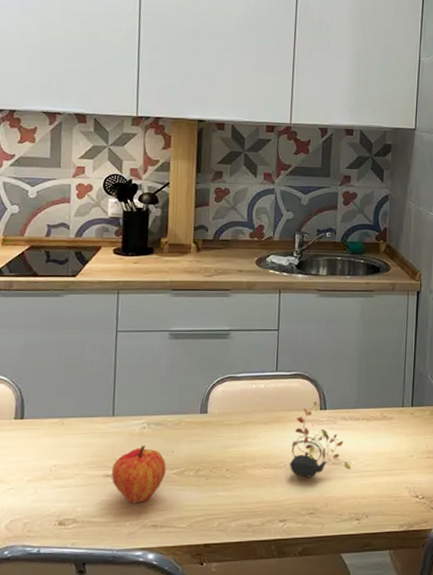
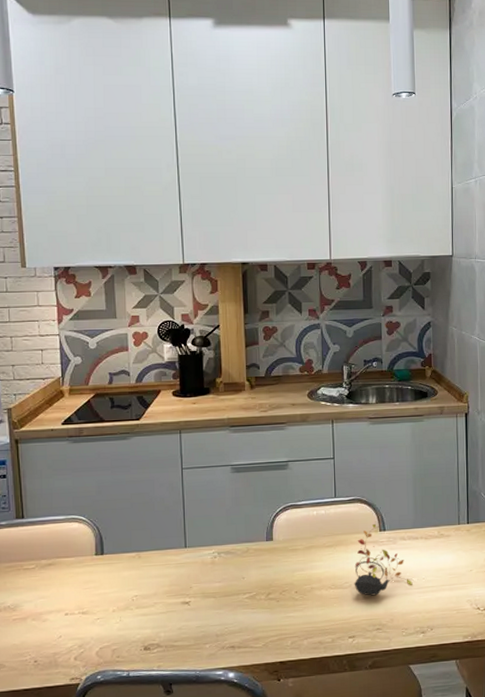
fruit: present [112,444,166,504] -> none [189,572,238,628]

